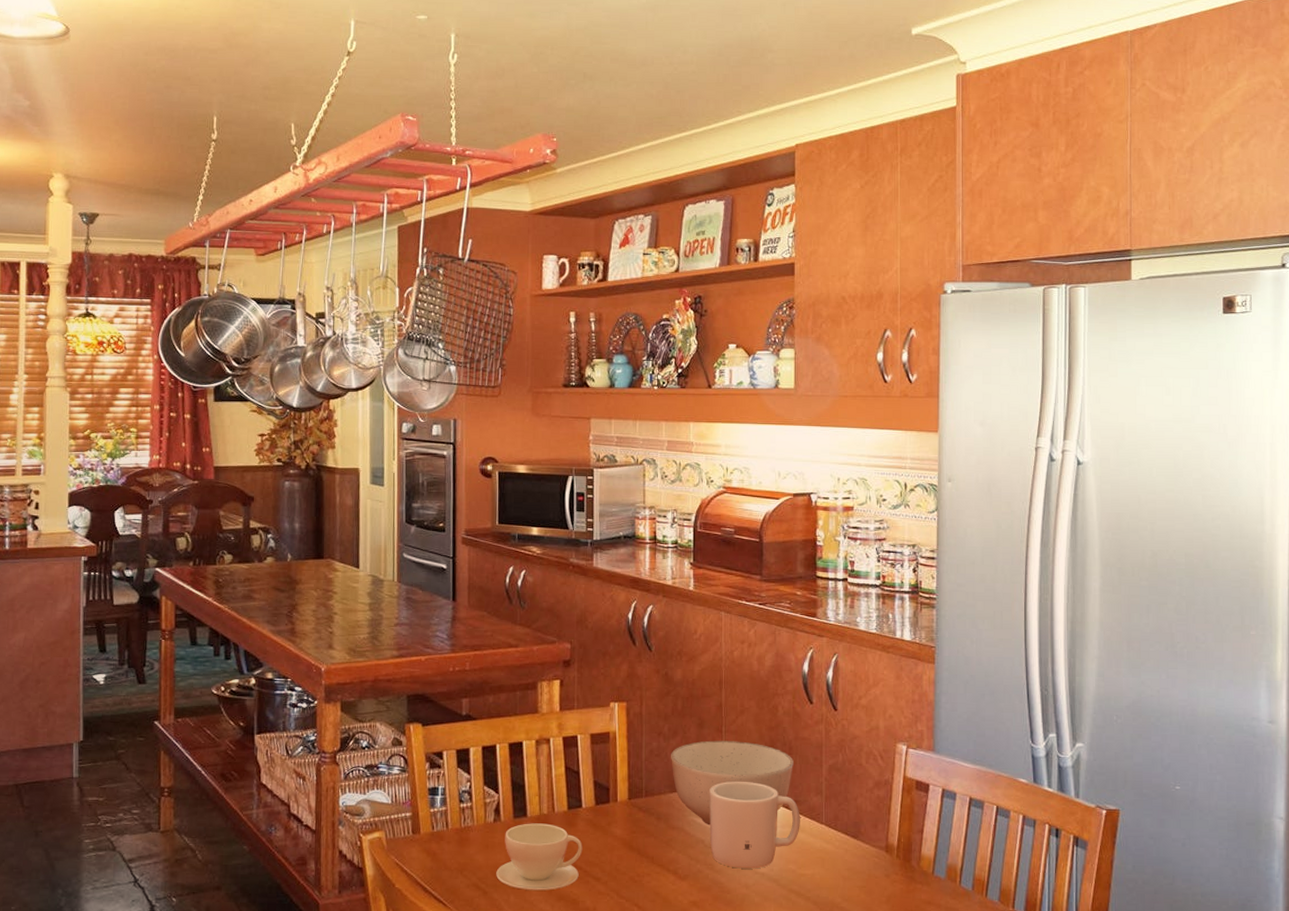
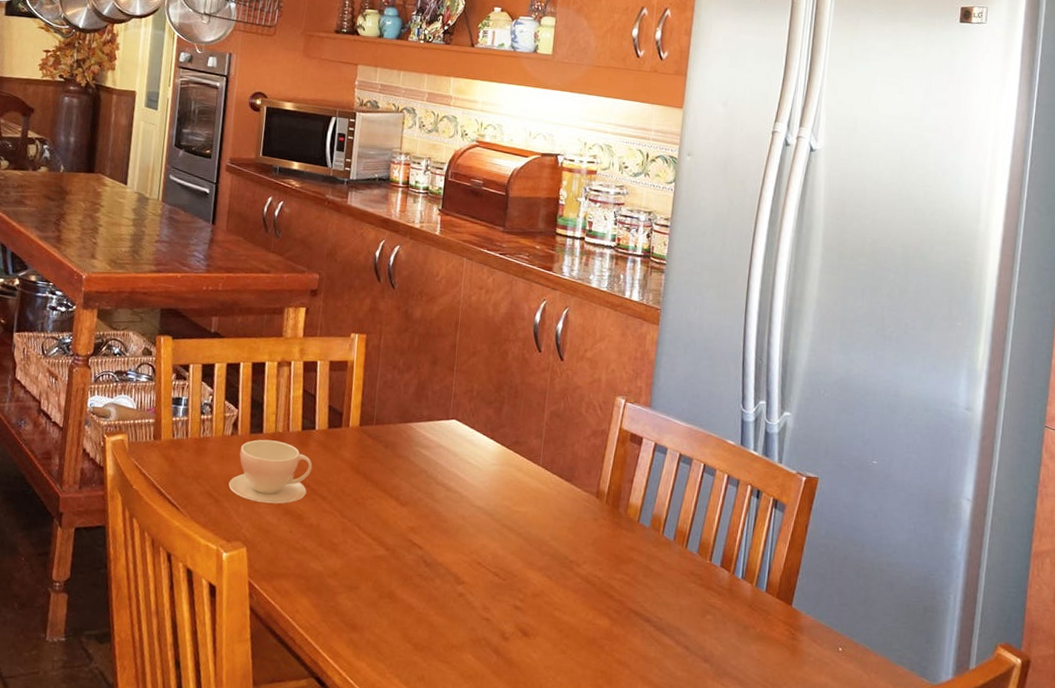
bowl: present [671,740,793,826] -> none [403,377,518,457]
mug: present [709,781,800,869] -> none [432,417,520,502]

